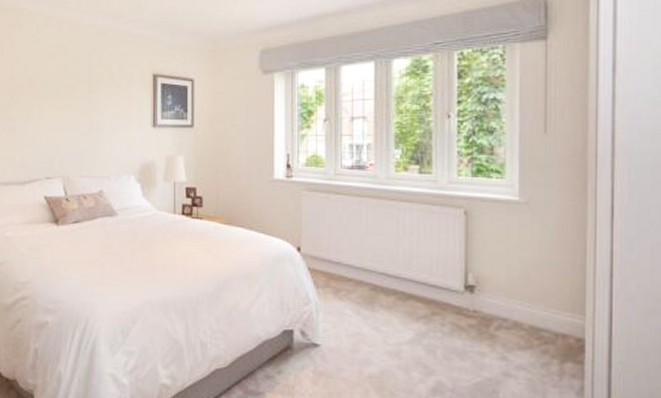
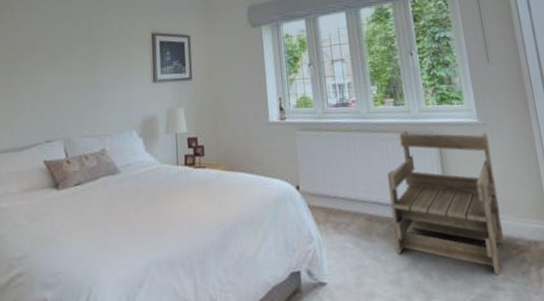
armchair: none [399,201,528,363] -> present [386,130,505,275]

